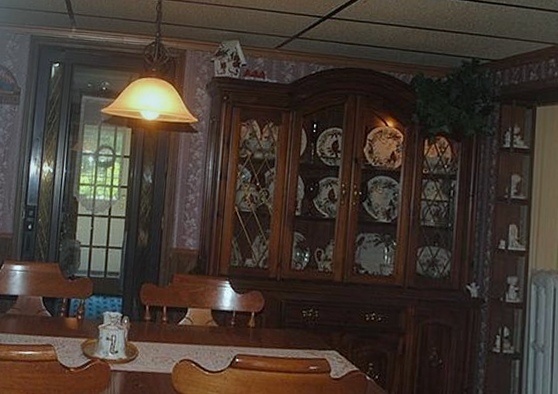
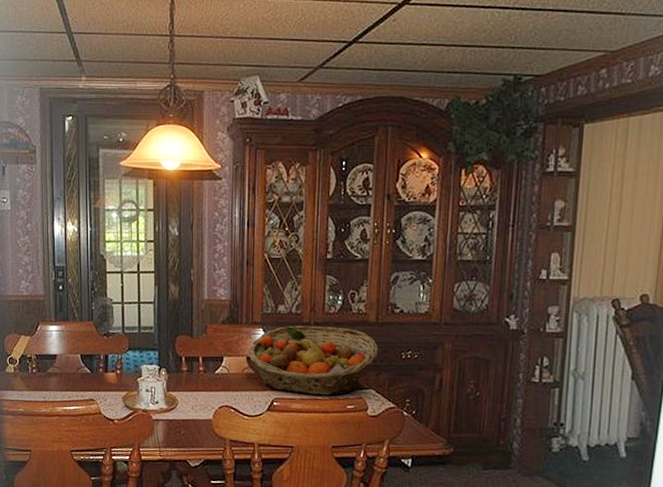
fruit basket: none [213,280,343,355] -> present [248,325,378,396]

